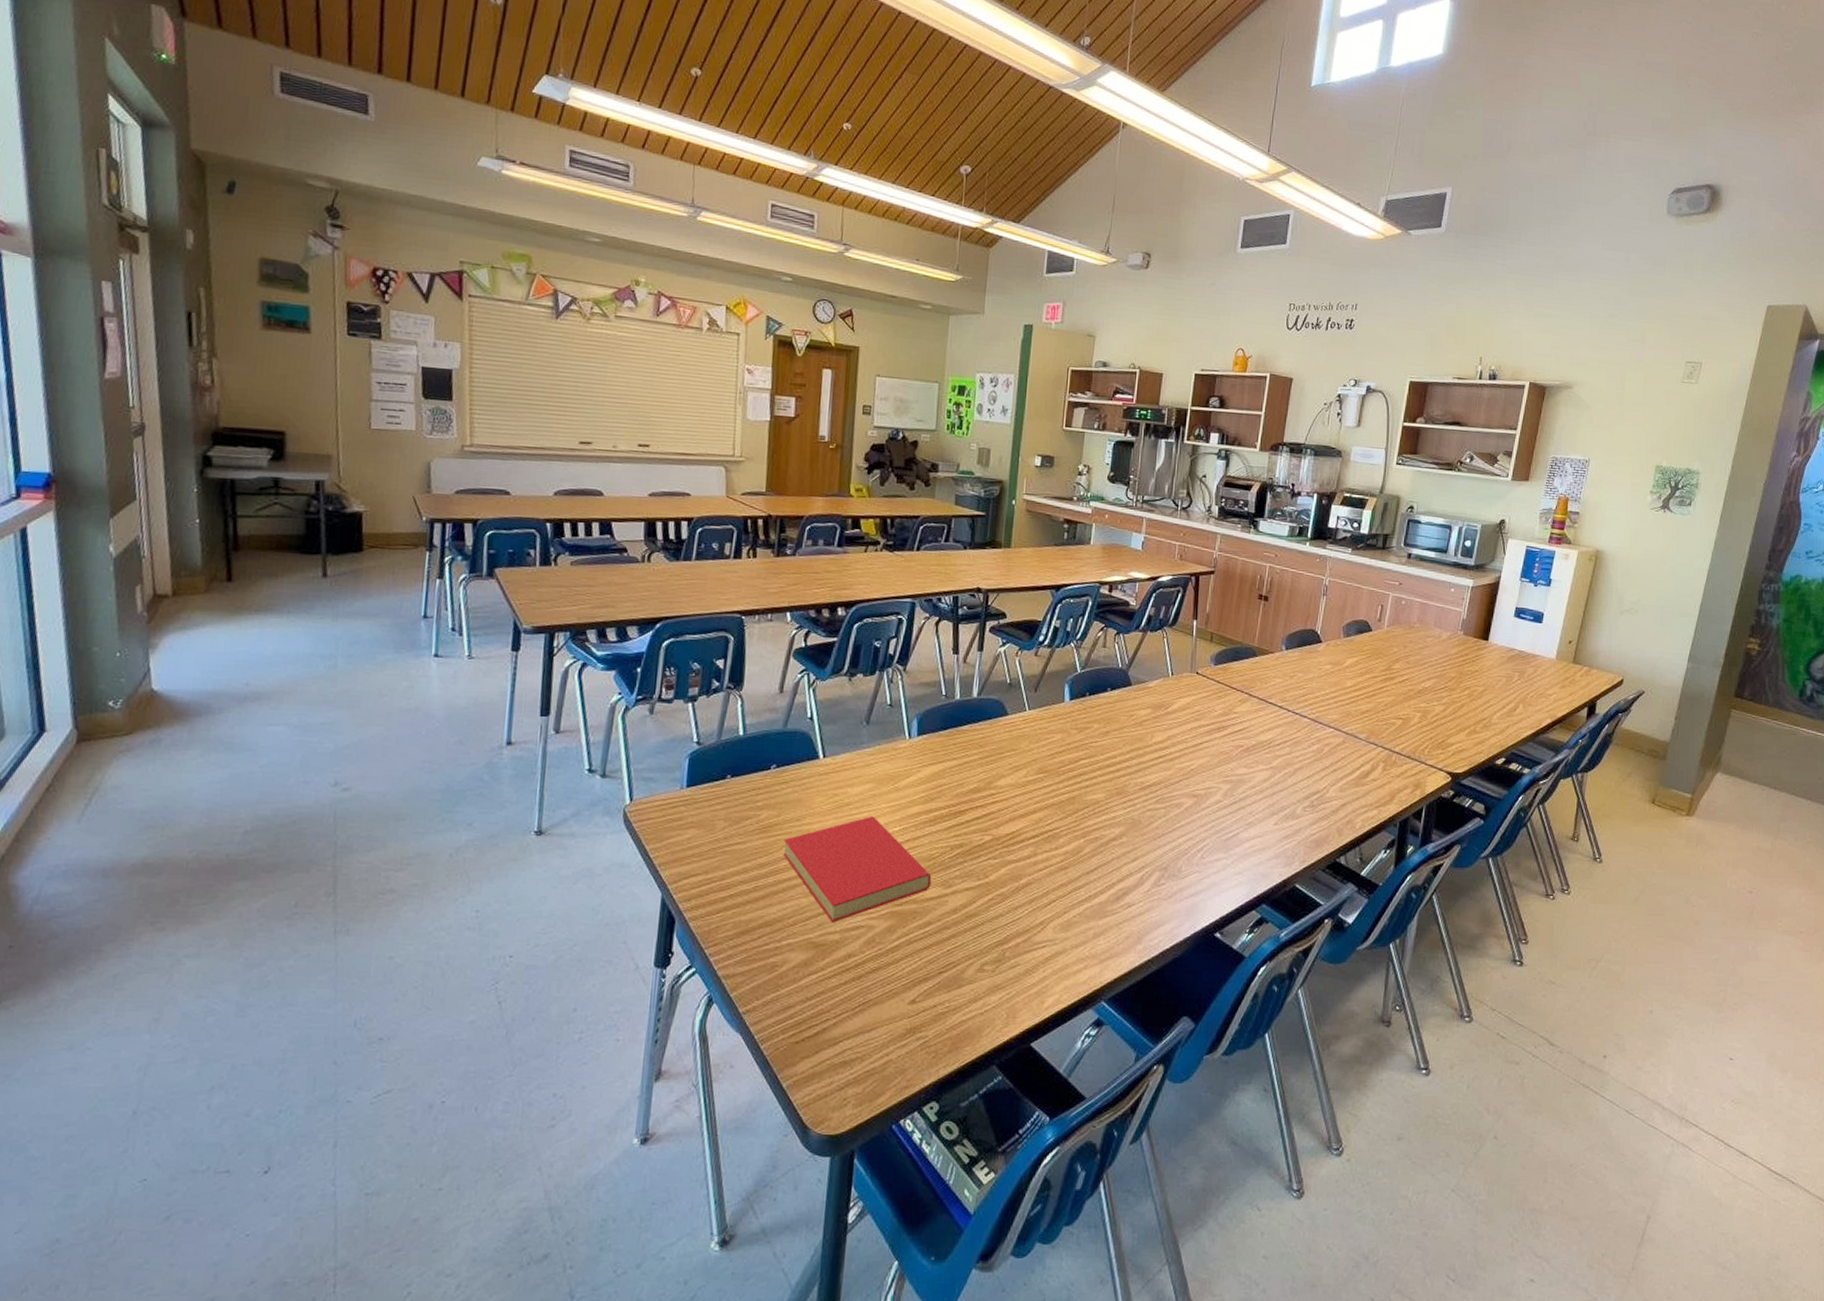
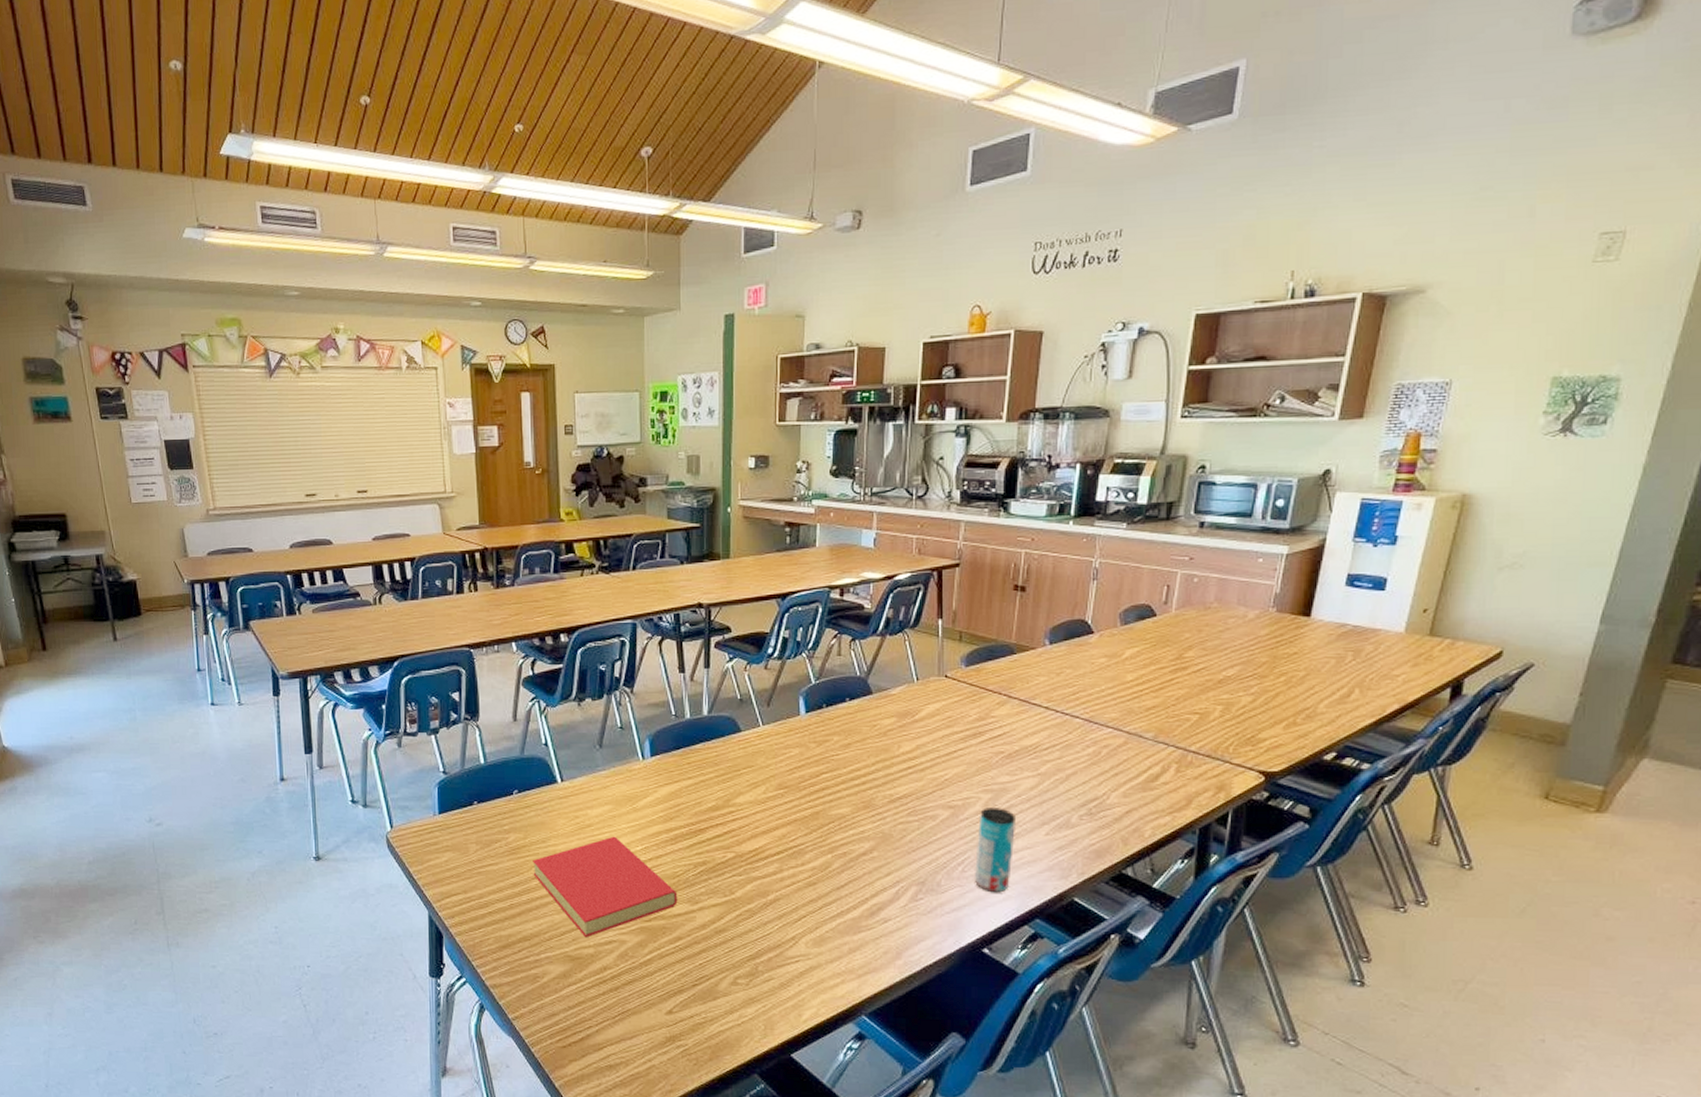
beverage can: none [1211,797,1251,879] -> present [974,807,1017,893]

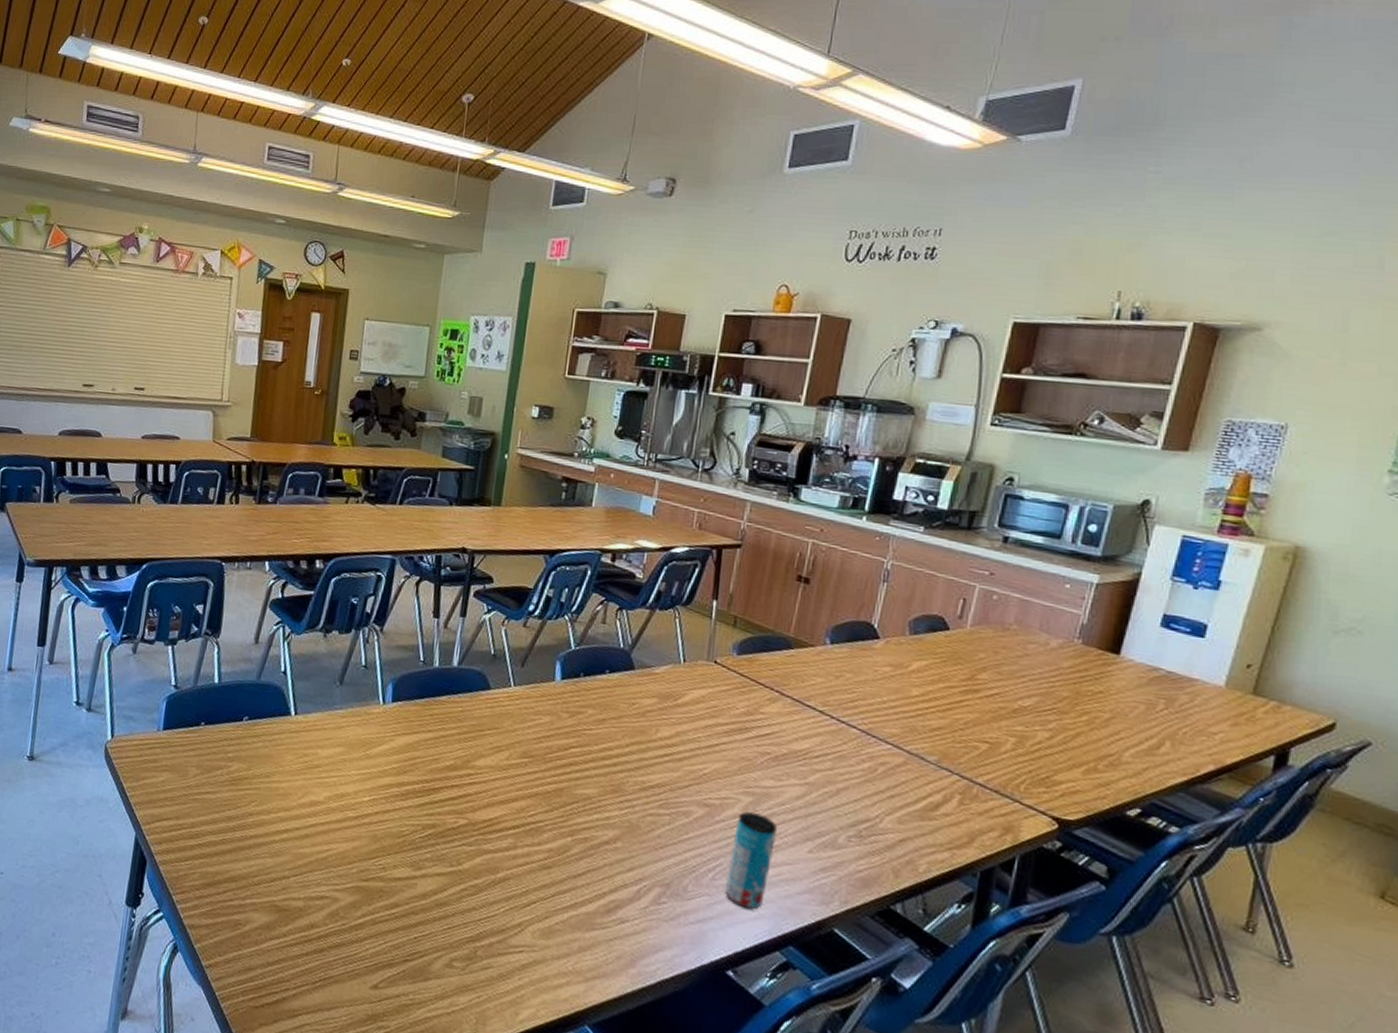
book: present [533,836,678,938] -> none [251,781,401,889]

